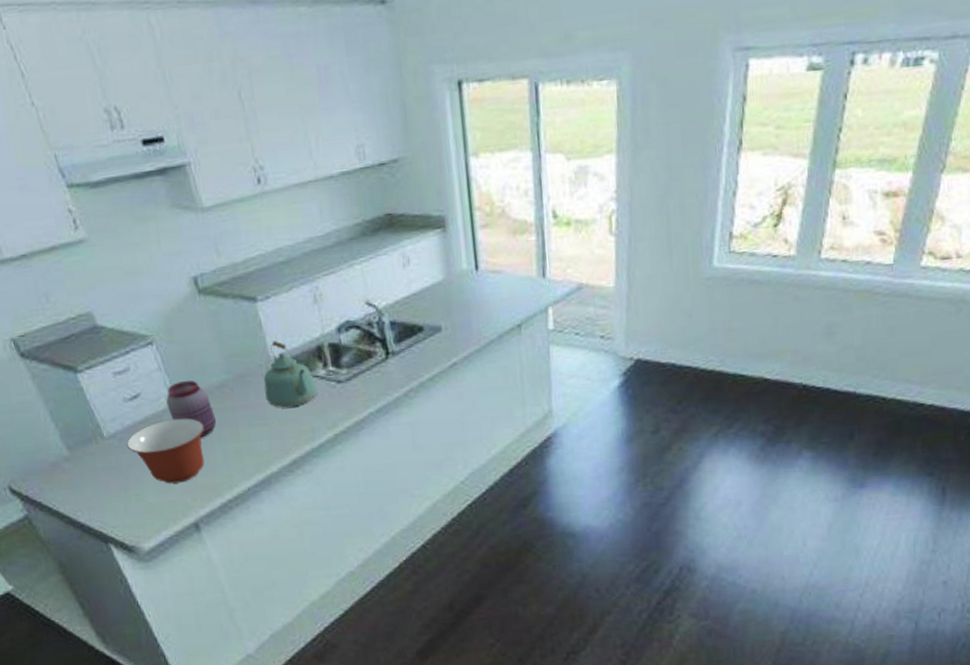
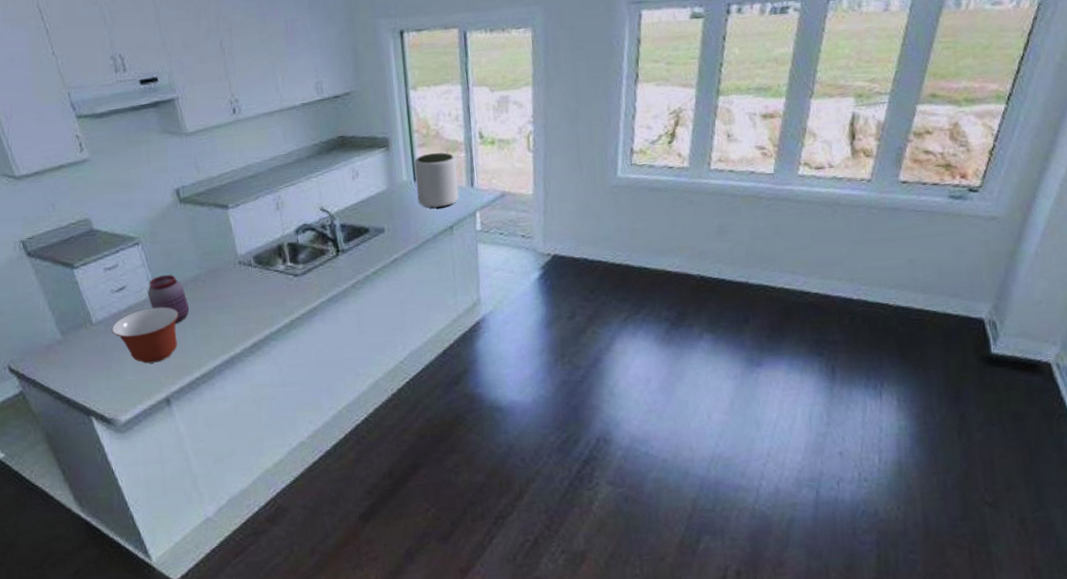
kettle: present [263,340,318,408] -> none [231,241,278,298]
plant pot: none [475,235,528,303] -> present [414,152,459,208]

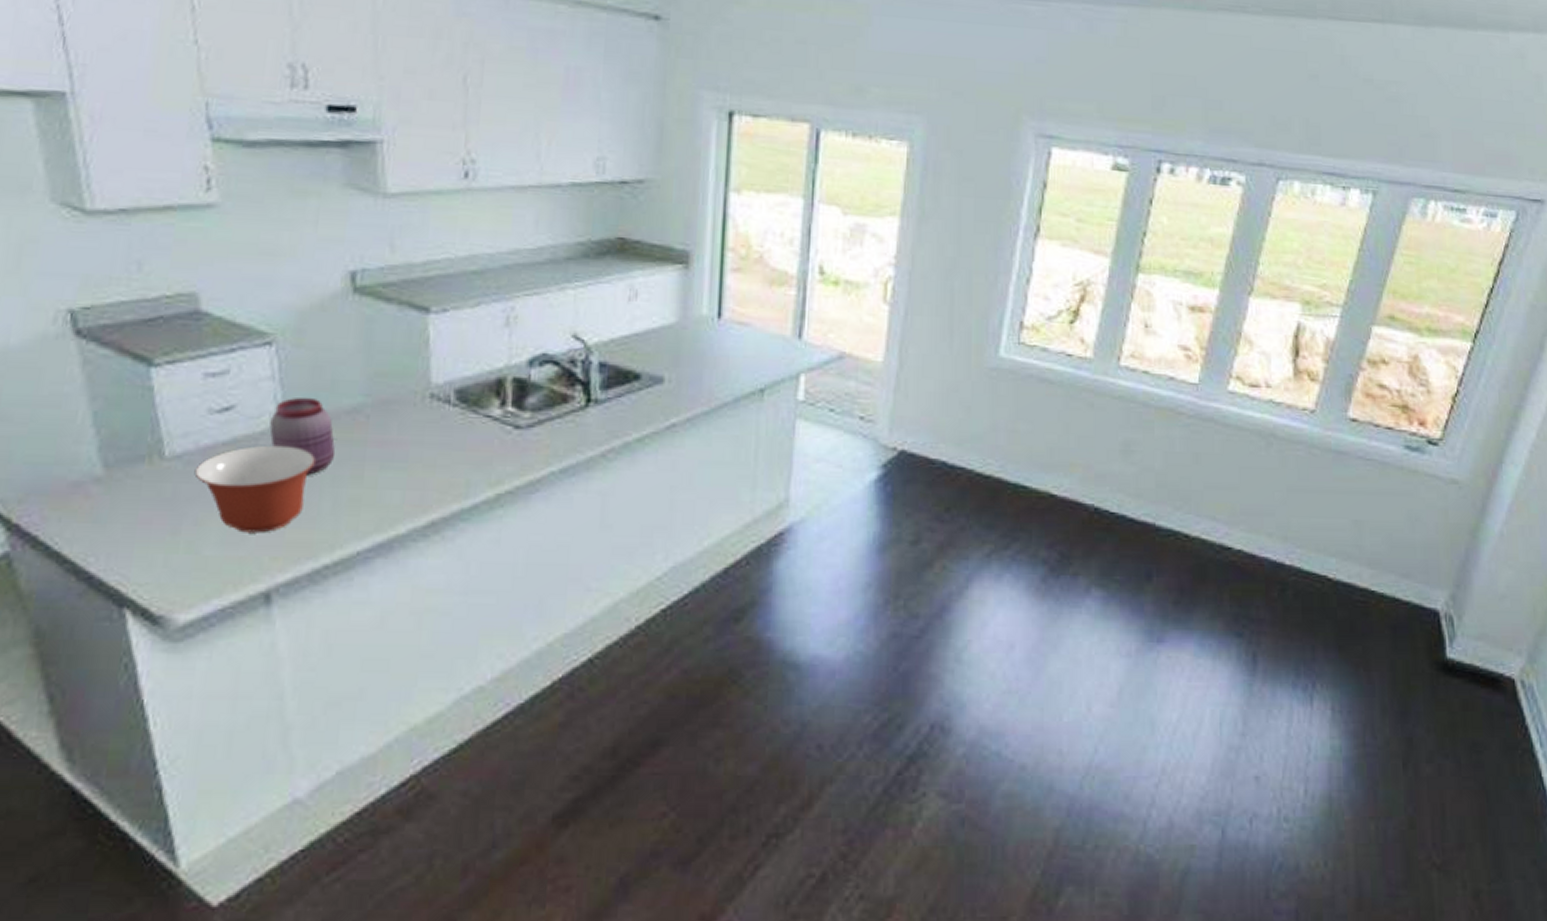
plant pot: present [414,152,459,208] -> none [719,283,783,360]

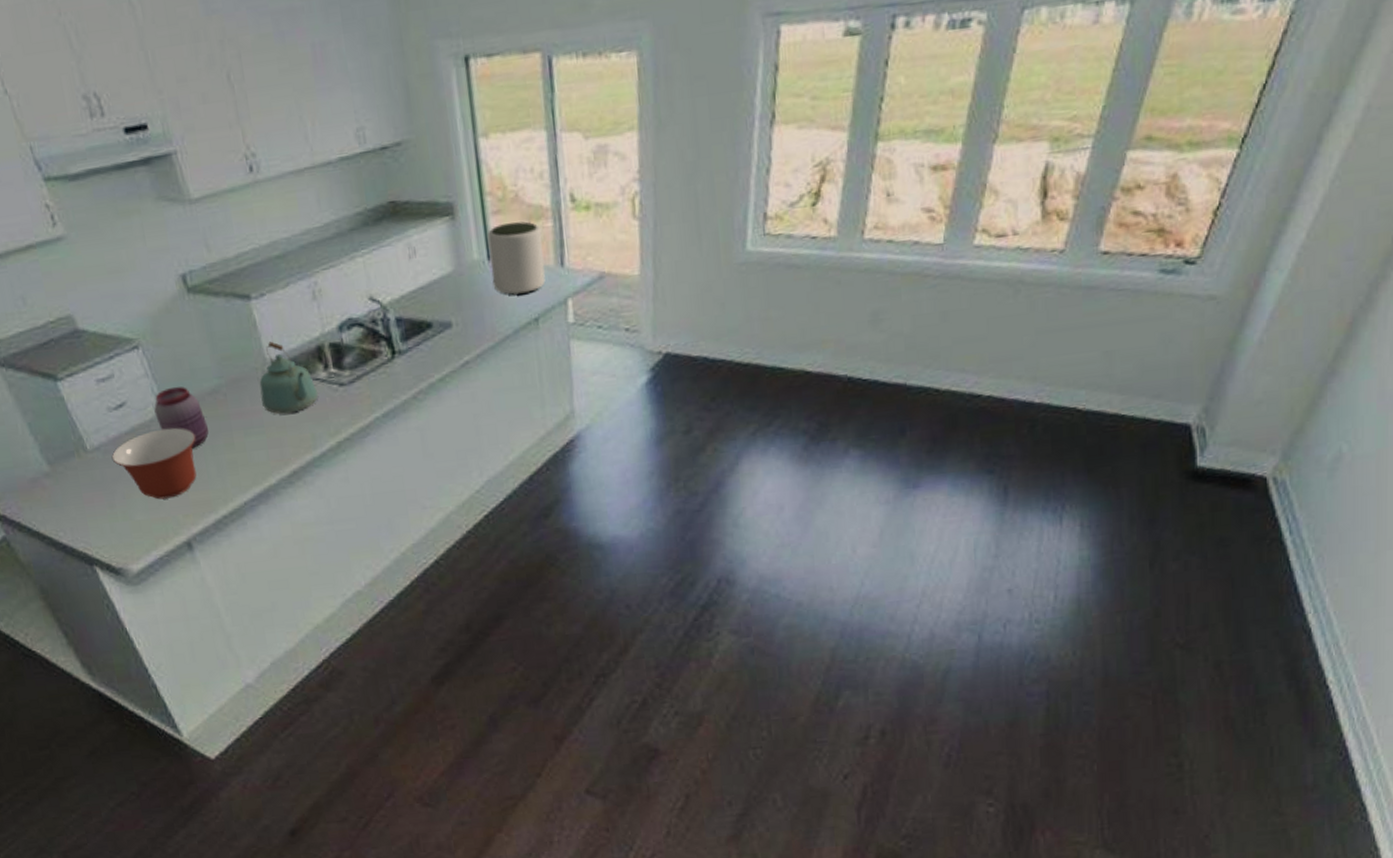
kettle: none [412,364,487,451] -> present [259,341,319,414]
plant pot: none [719,283,783,360] -> present [487,221,546,295]

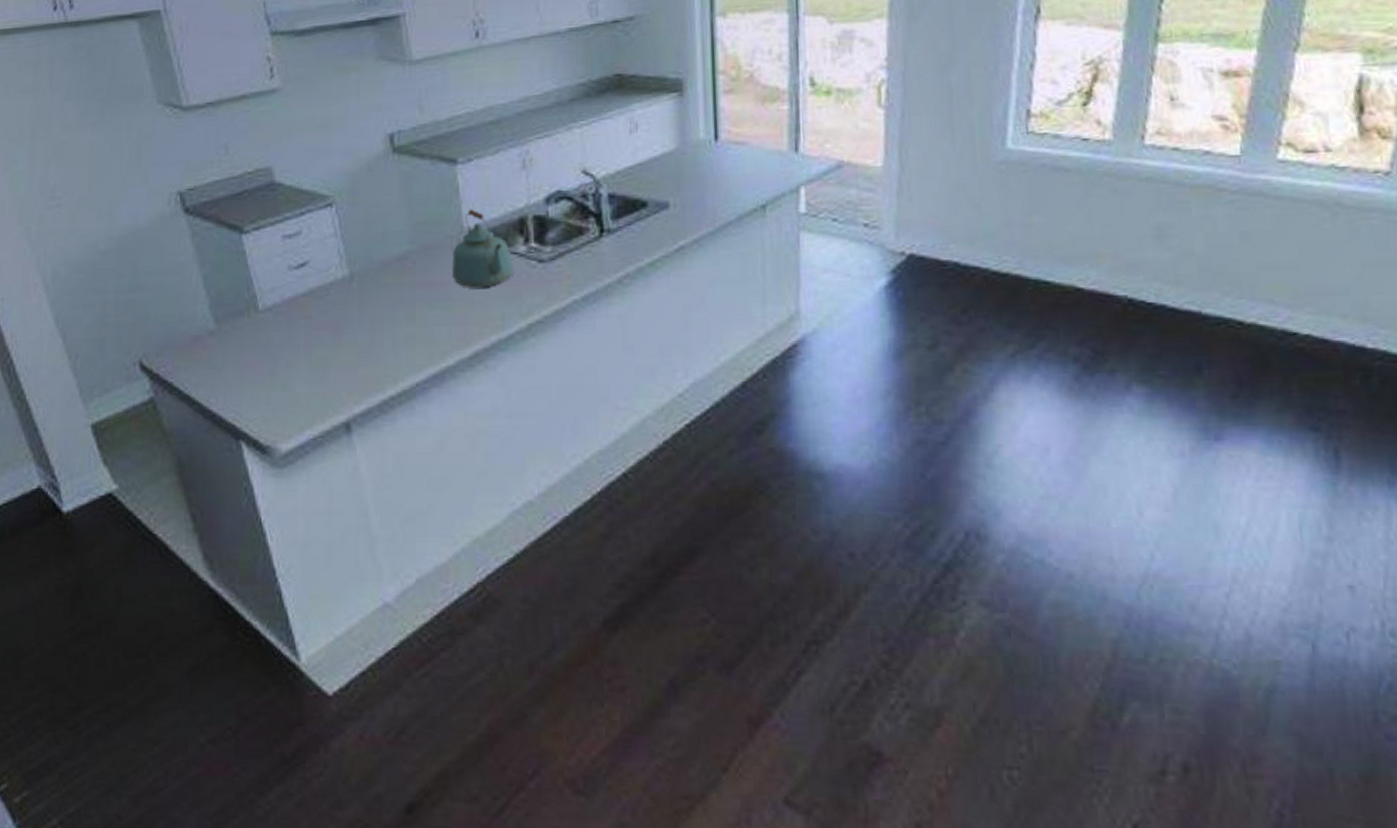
mixing bowl: present [111,428,197,500] -> none [282,293,375,372]
jar: present [154,386,209,449] -> none [337,249,390,318]
plant pot: present [487,221,546,295] -> none [716,103,777,178]

